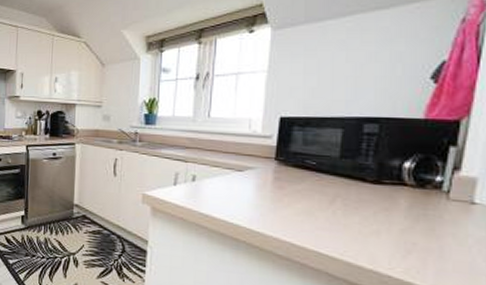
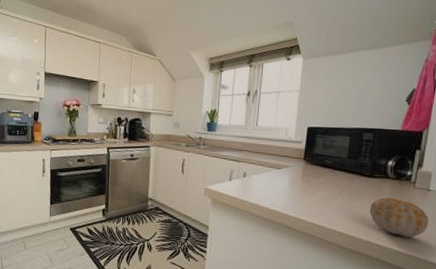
fruit: none [375,211,473,269] -> present [369,197,428,237]

